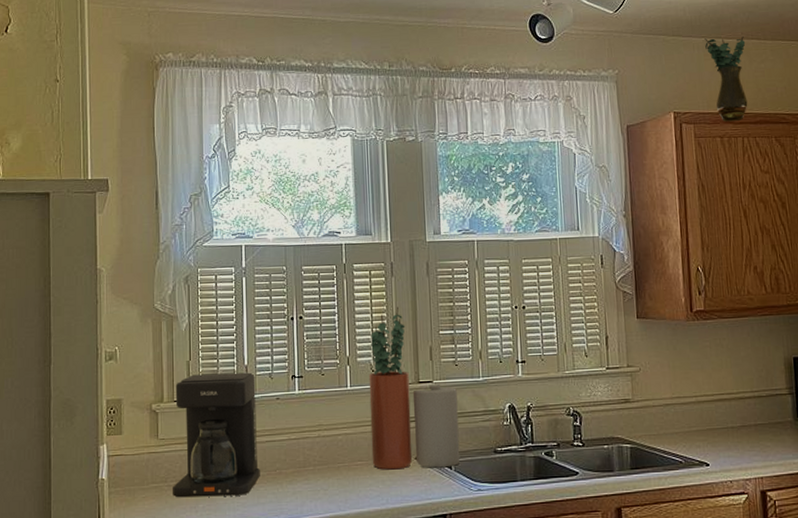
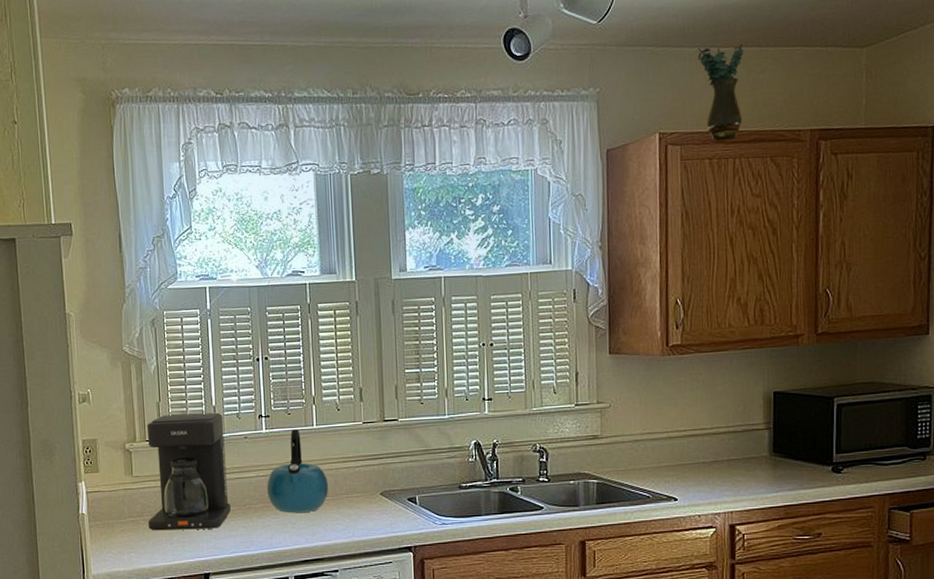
kettle: none [298,390,363,479] -> present [266,429,329,514]
vase: present [368,306,413,470] -> none [334,345,378,505]
paper towel holder: present [412,385,460,468] -> none [378,423,425,503]

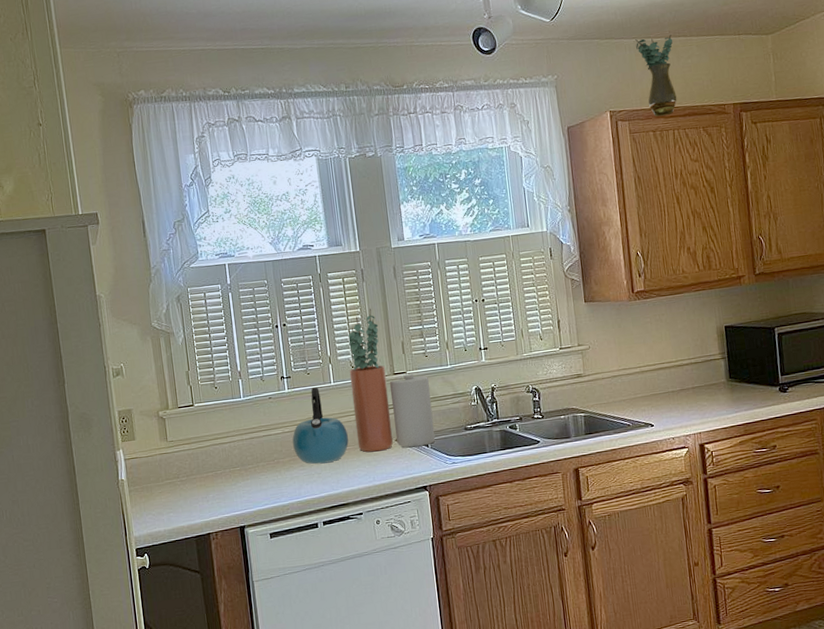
coffee maker: present [146,412,231,531] -> none [178,377,261,491]
vase: none [334,345,378,505] -> present [348,308,393,452]
paper towel holder: none [378,423,425,503] -> present [389,374,436,448]

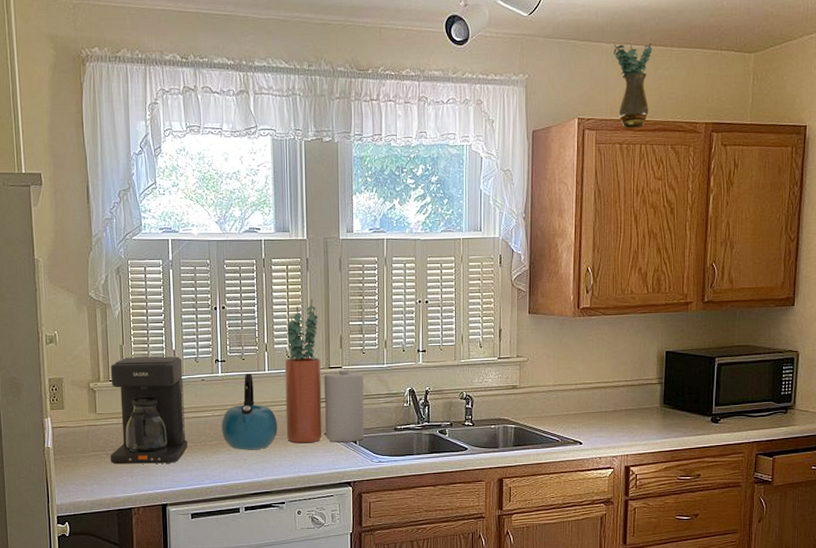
coffee maker: none [178,377,261,491] -> present [110,356,188,464]

